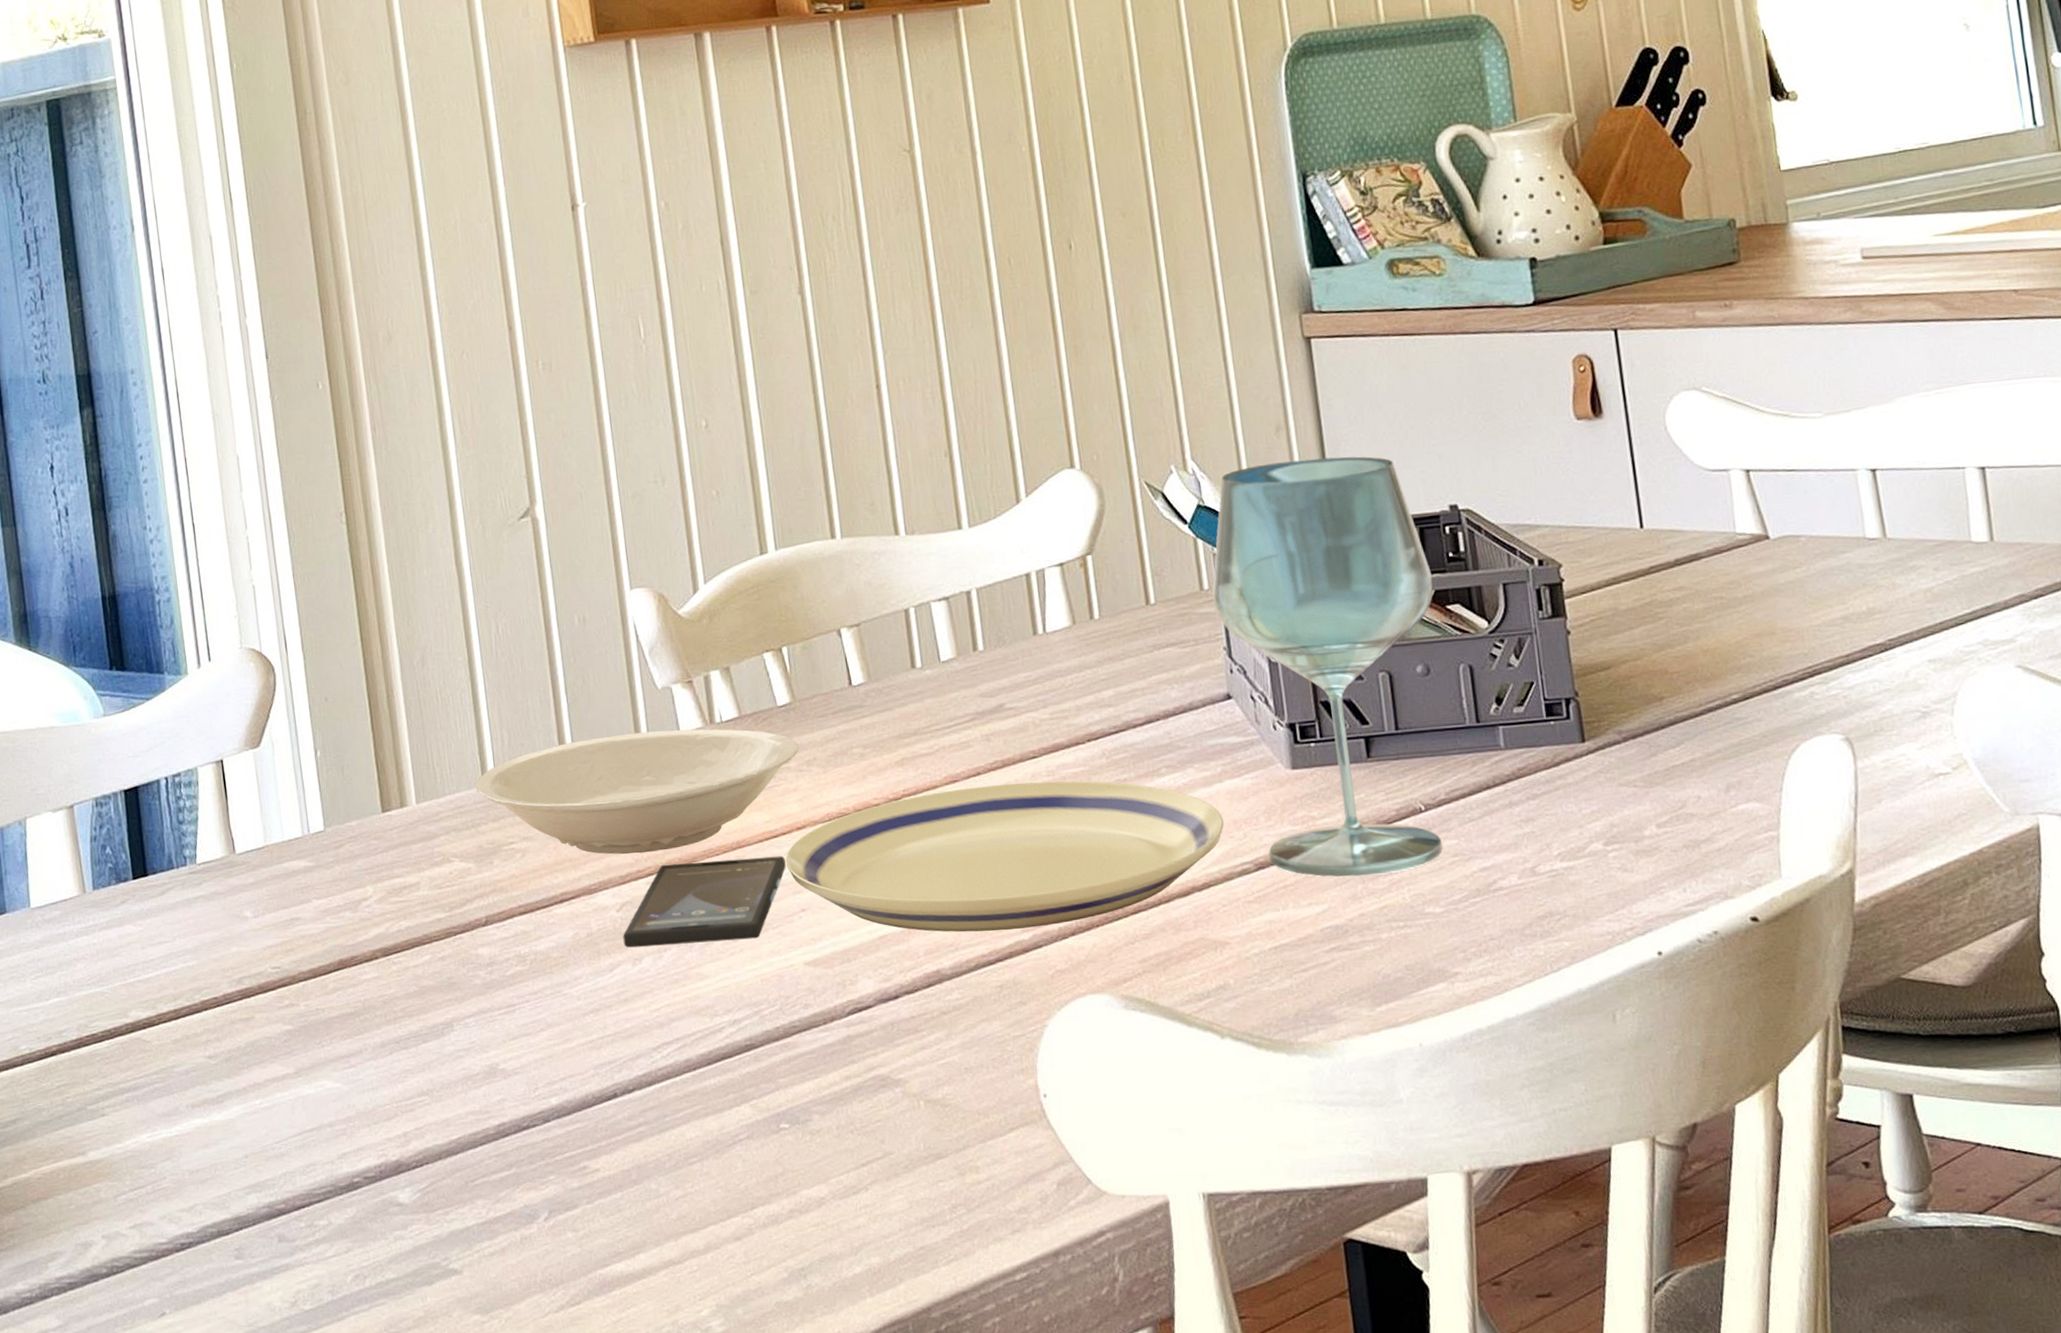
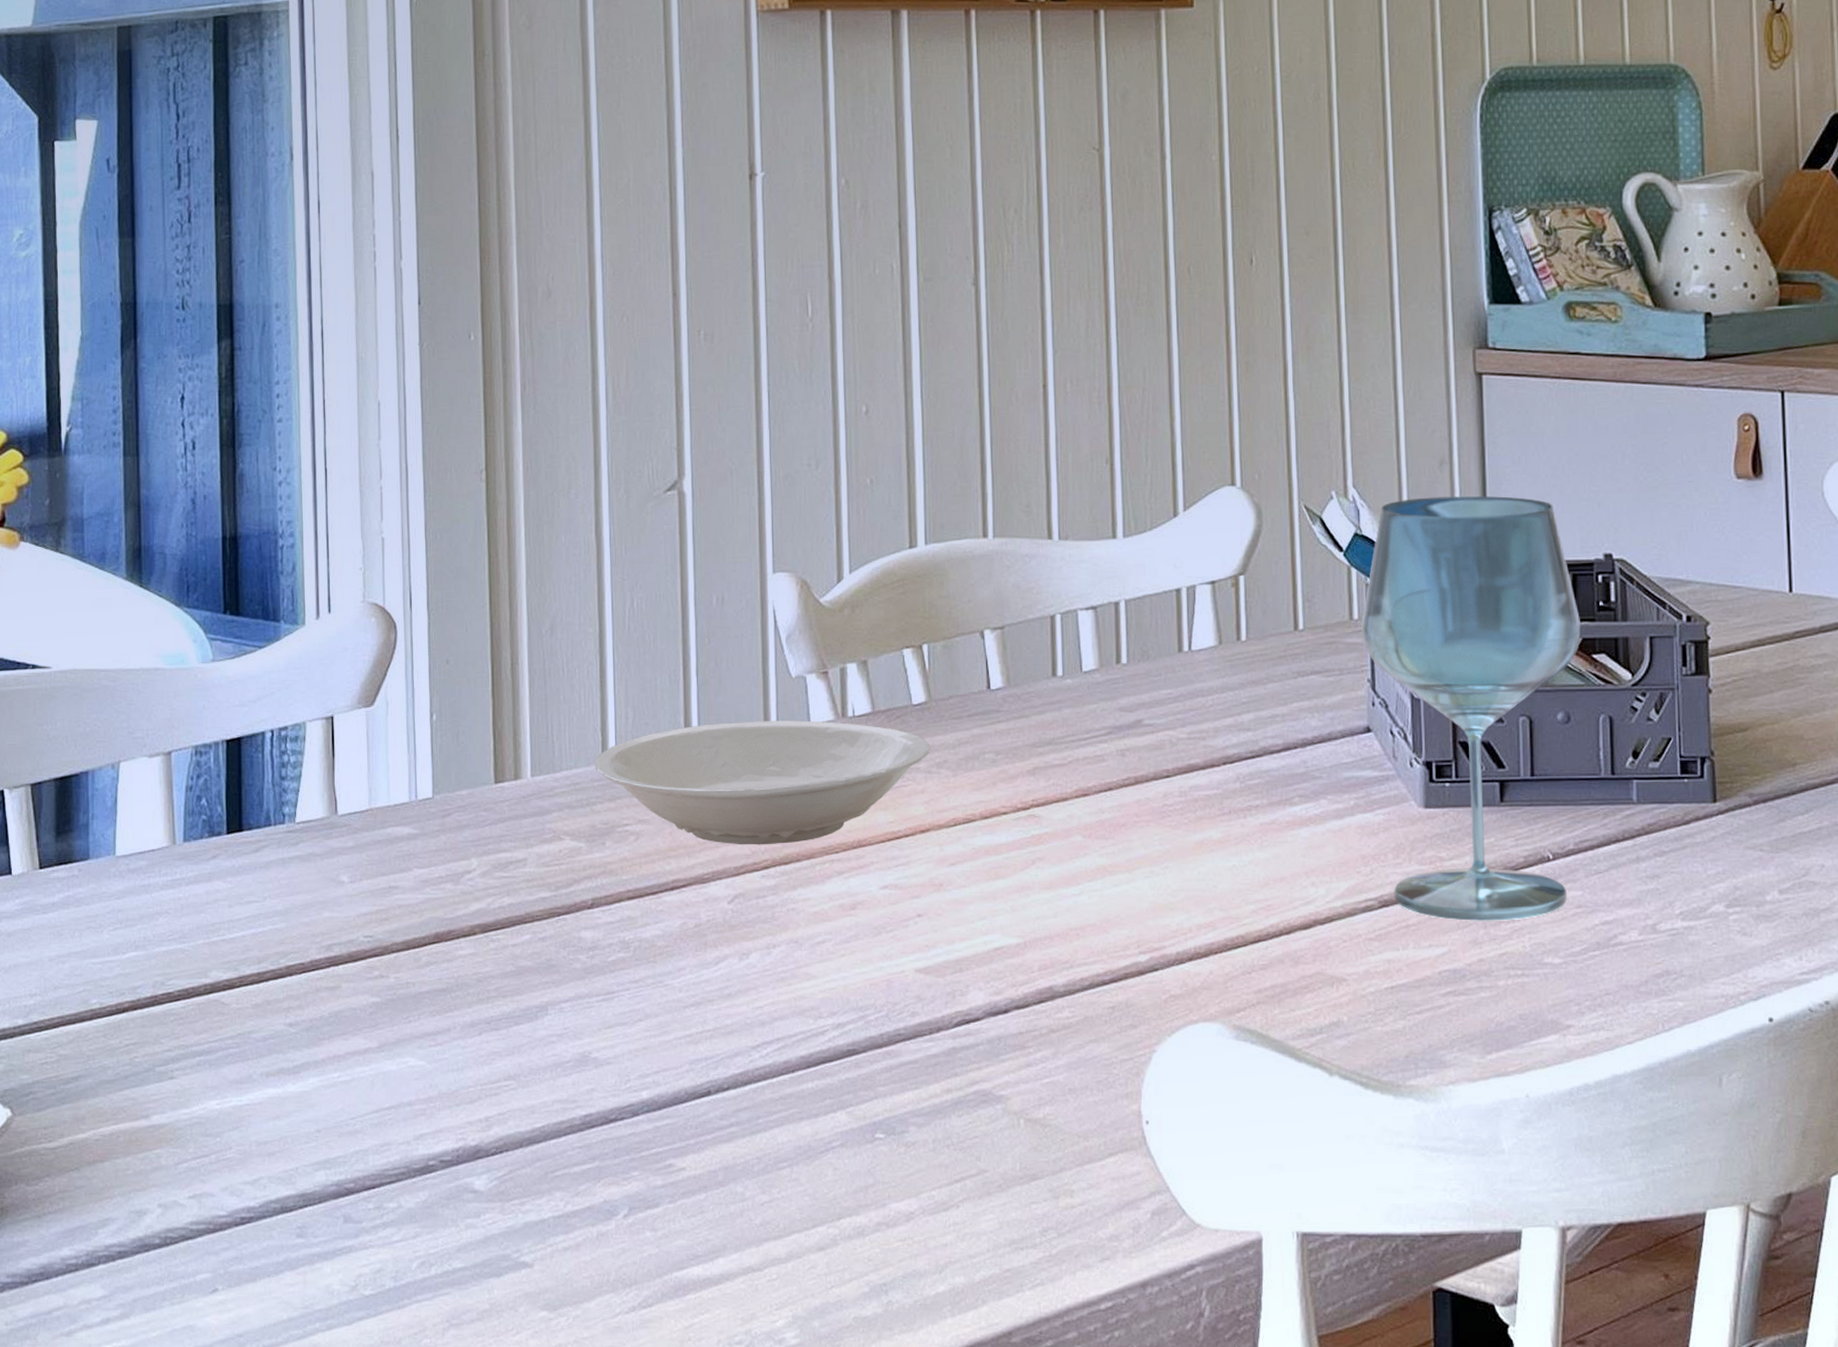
smartphone: present [623,856,786,948] -> none [732,858,906,941]
plate: present [785,781,1224,932] -> none [906,801,1352,951]

